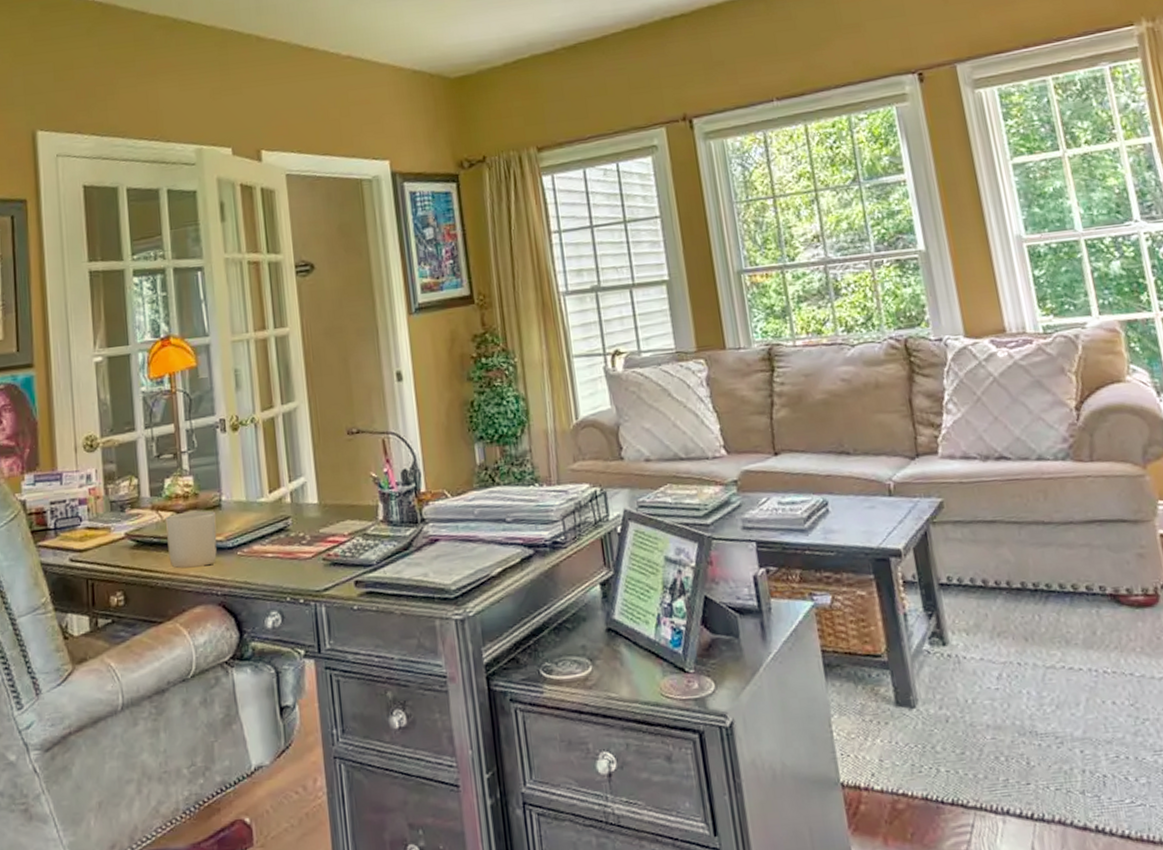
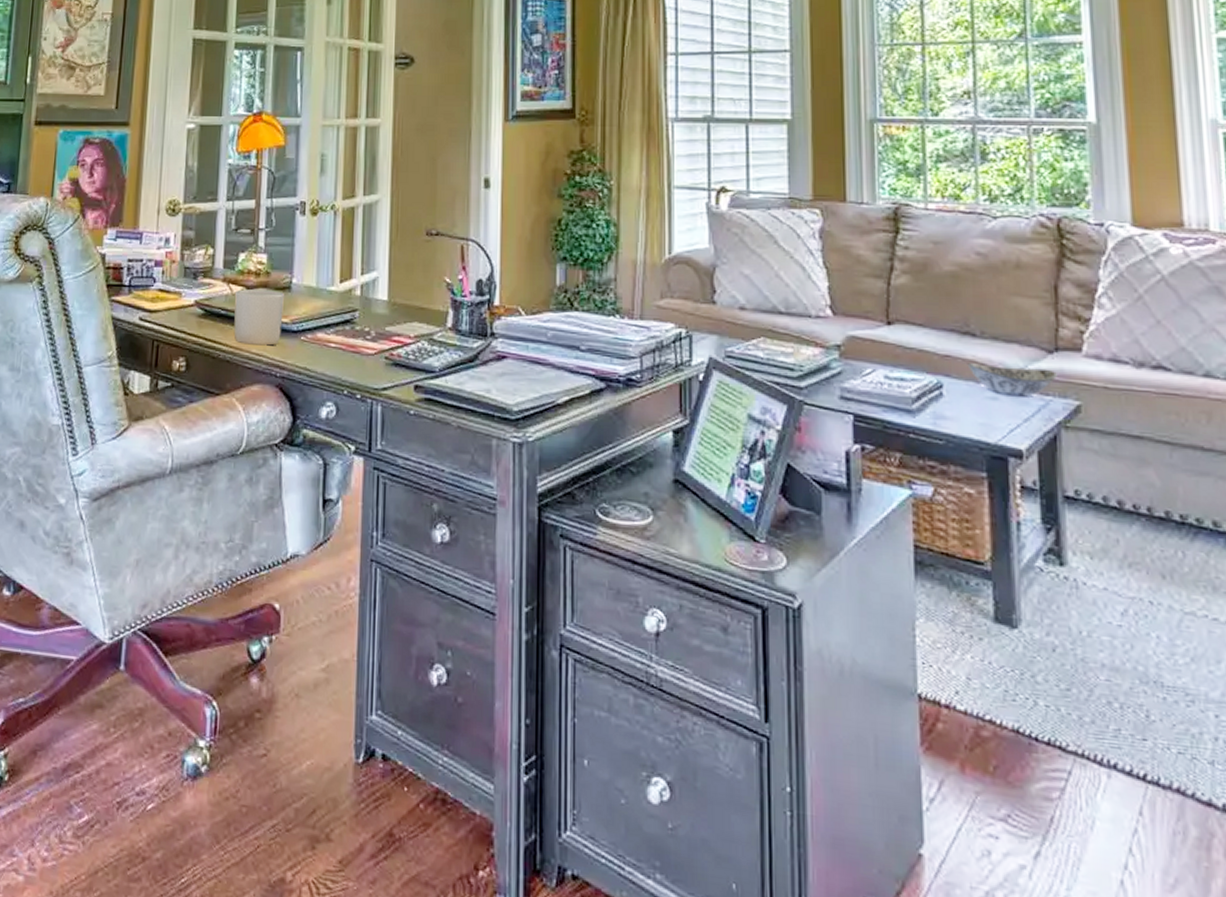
decorative bowl: none [845,474,922,504] -> present [967,363,1059,398]

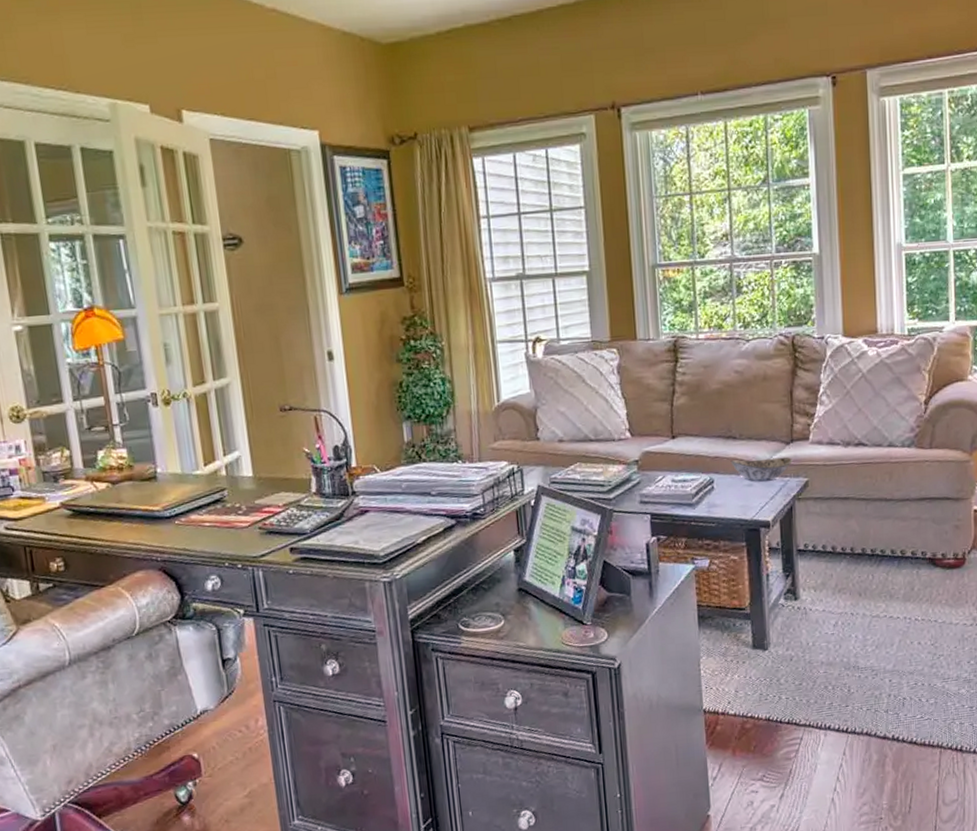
mug: present [233,289,285,346] -> none [101,482,155,537]

